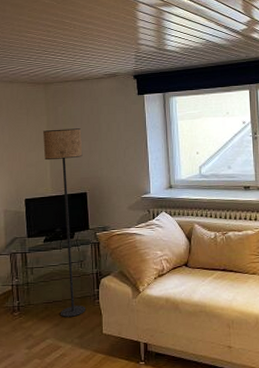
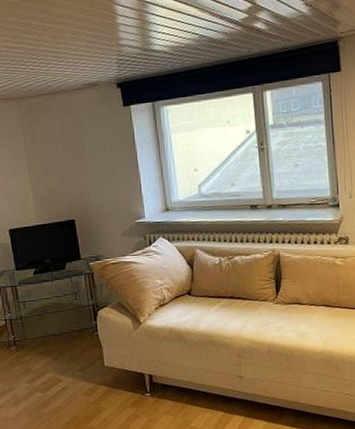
floor lamp: present [42,128,85,317] -> none [20,148,84,351]

